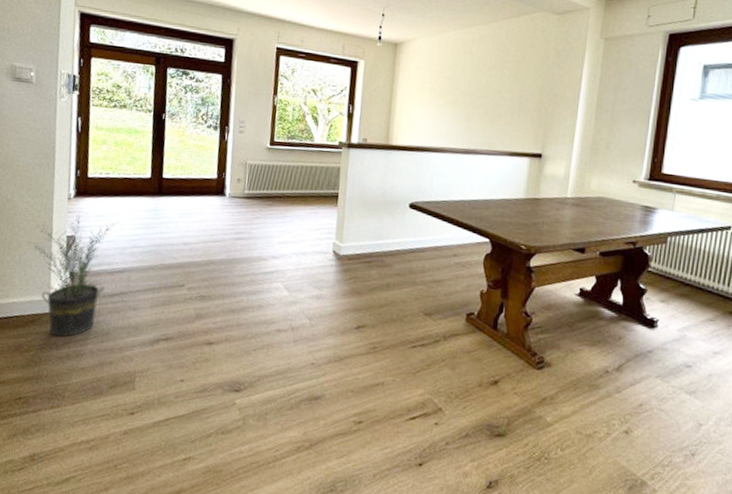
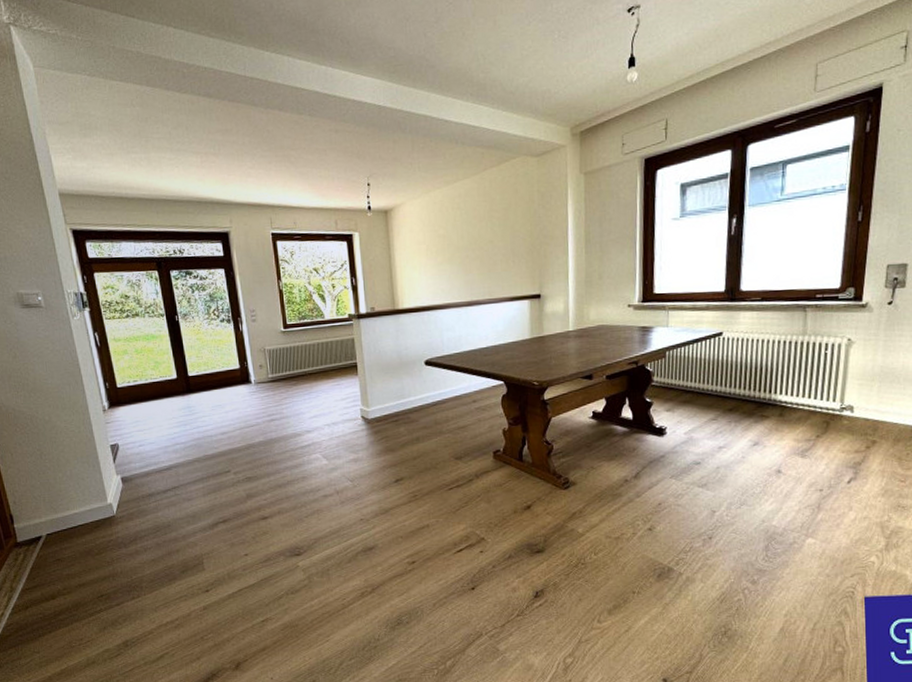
potted plant: present [28,214,118,338] -> none [75,423,157,538]

